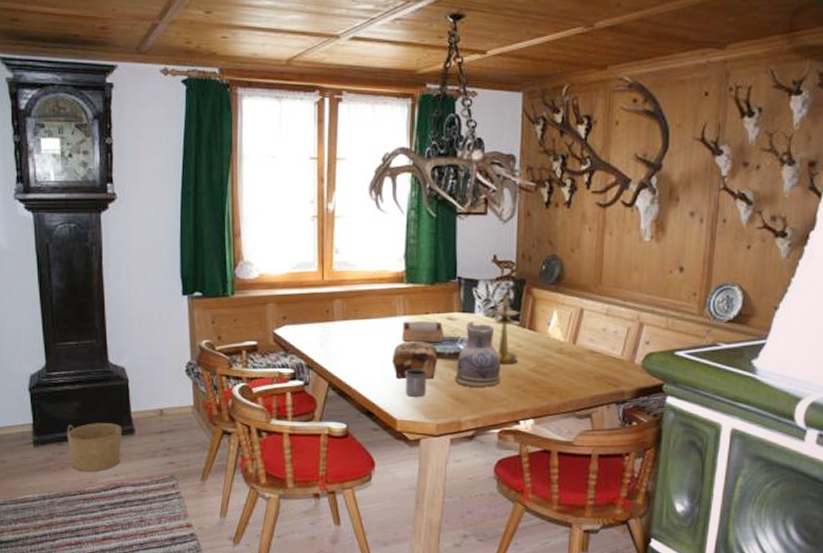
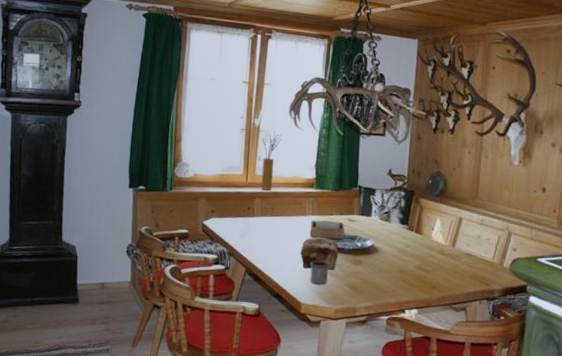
basket: present [67,423,123,471] -> none [21,291,69,334]
vase: none [338,216,361,289] -> present [261,131,281,190]
ceramic pitcher: present [454,322,501,387] -> none [351,223,391,280]
candlestick: present [490,293,520,364] -> none [384,202,409,261]

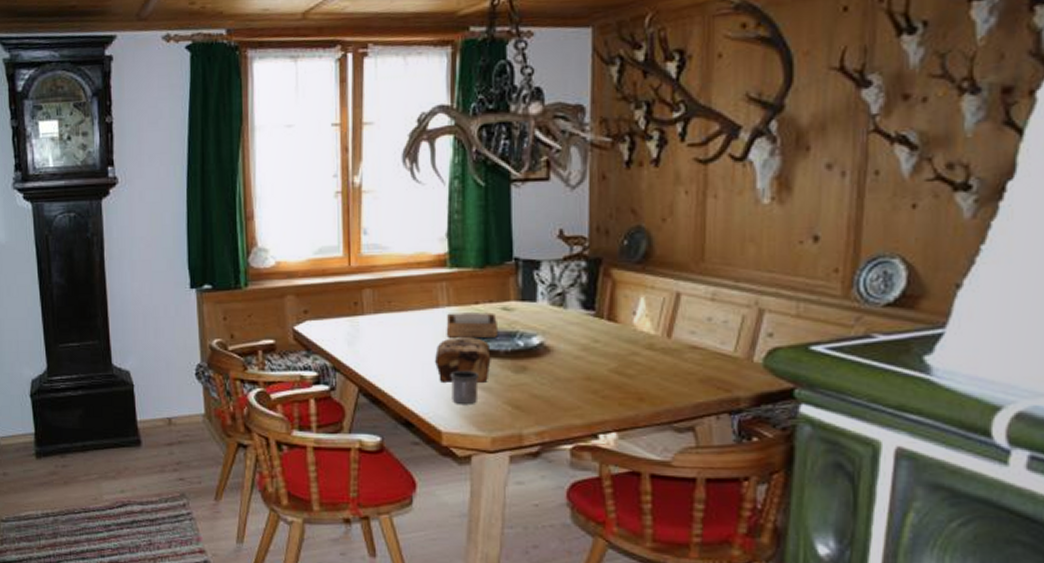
vase: present [261,131,281,190] -> none [366,190,394,276]

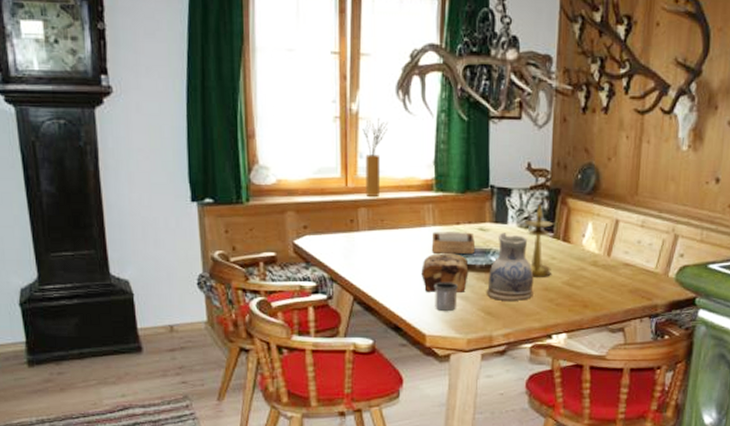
vase: none [366,190,394,276] -> present [362,118,388,196]
ceramic pitcher: none [512,312,572,392] -> present [486,233,534,301]
candlestick: none [556,276,595,364] -> present [523,203,554,277]

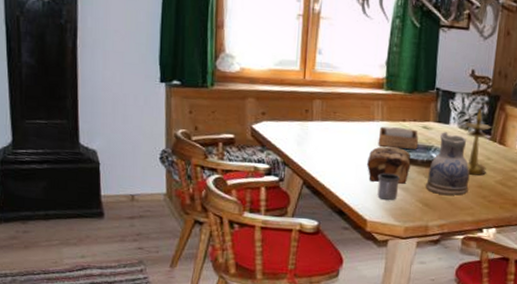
vase: present [362,118,388,196] -> none [321,18,346,90]

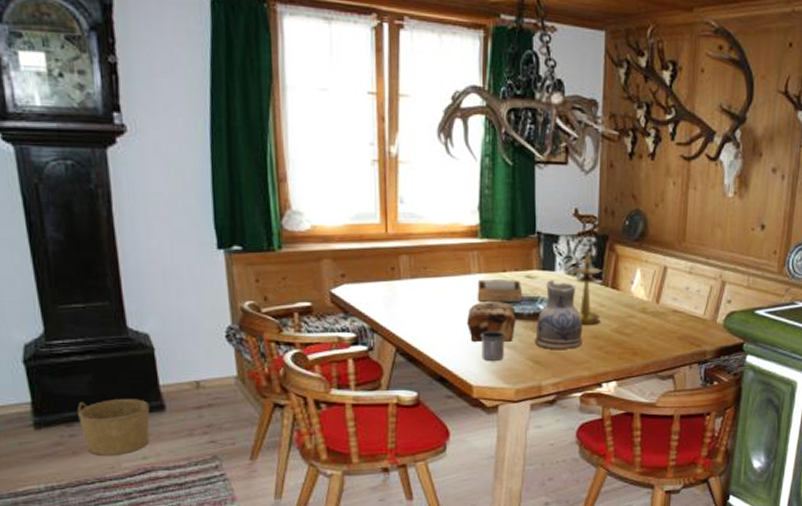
basket: none [32,203,92,252] -> present [77,399,150,456]

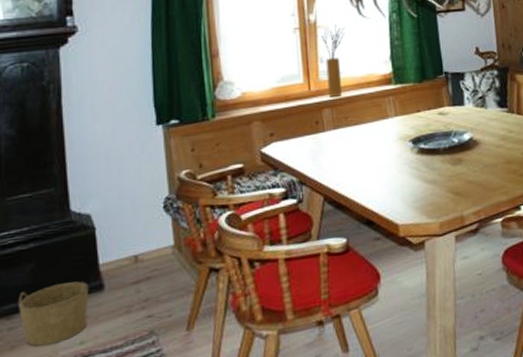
vase: none [402,161,429,243] -> present [321,24,345,97]
bread loaf: present [466,300,516,342] -> none [387,139,434,182]
napkin holder: present [477,279,523,302] -> none [395,118,437,143]
mug: present [480,331,505,361] -> none [401,168,427,198]
ceramic pitcher: present [534,280,583,349] -> none [452,114,497,180]
candlestick: present [571,250,602,325] -> none [479,82,511,152]

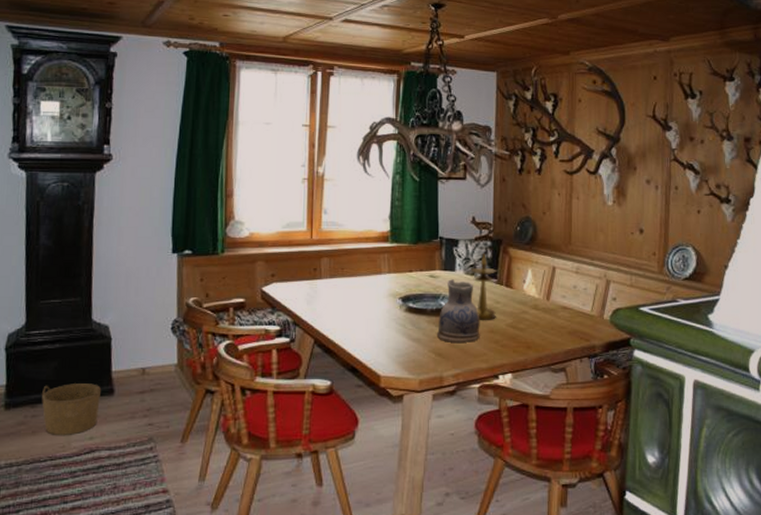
vase: present [321,24,345,97] -> none [327,179,349,247]
ceramic pitcher: none [452,114,497,180] -> present [436,279,480,342]
candlestick: none [479,82,511,152] -> present [469,252,497,320]

